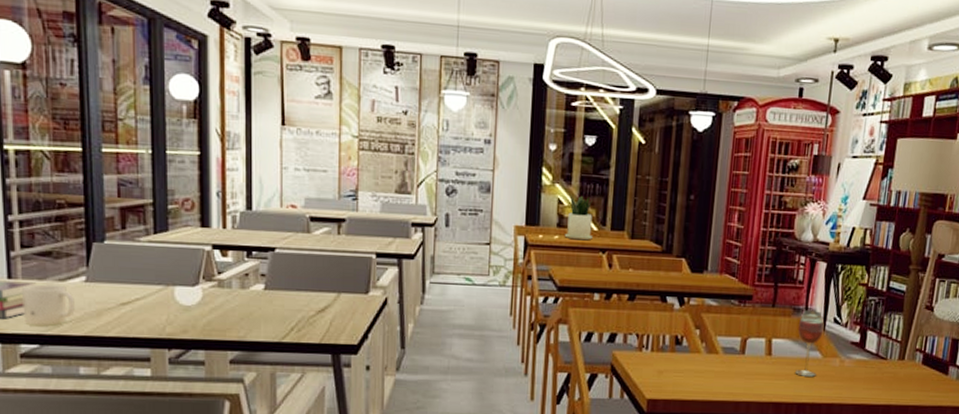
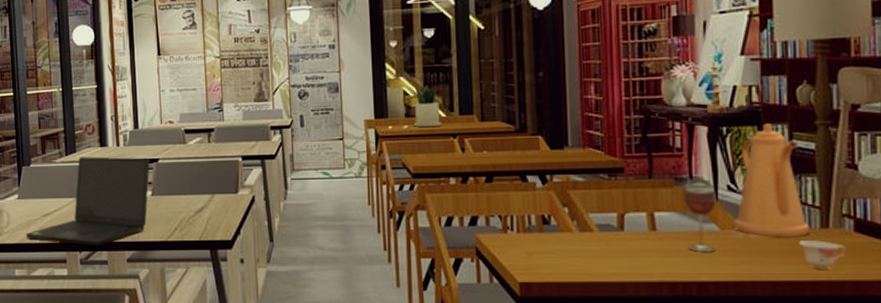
laptop: none [95,237,264,344] -> present [25,156,150,246]
coffee pot: none [833,264,895,367] -> present [733,123,810,238]
teacup: none [880,370,914,395] -> present [799,240,846,269]

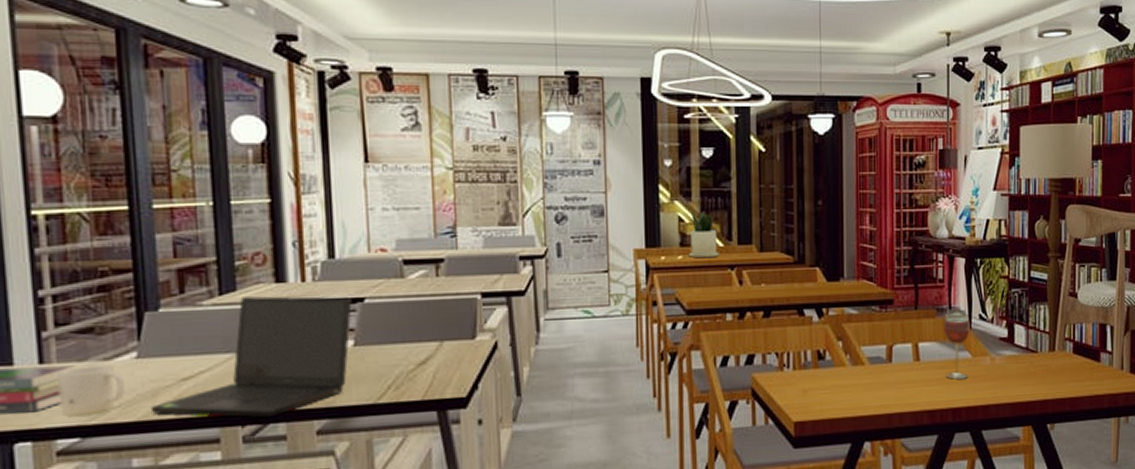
coffee pot: present [733,123,810,238] -> none [983,256,1041,362]
teacup: present [799,240,846,269] -> none [1033,363,1067,389]

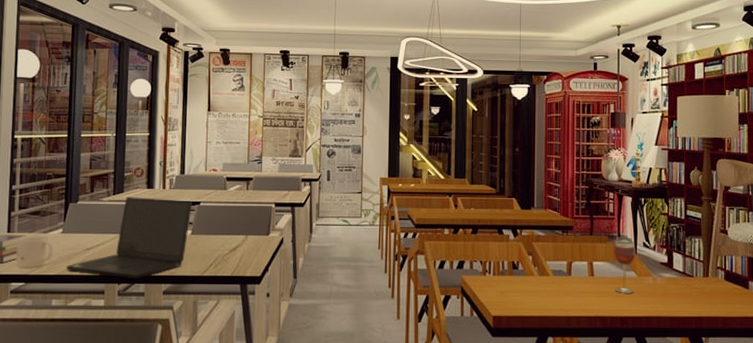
planter: present [688,210,719,259] -> none [418,152,441,187]

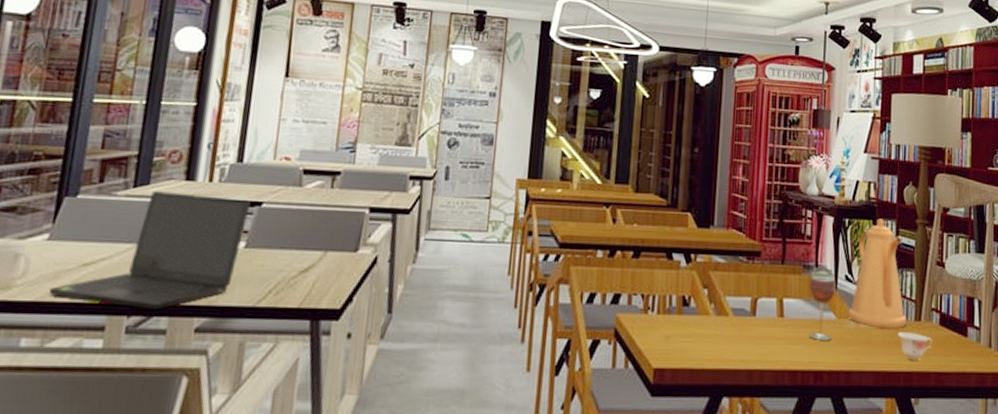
coffee pot: none [646,197,696,284] -> present [848,219,907,329]
teacup: none [689,286,719,308] -> present [898,332,933,361]

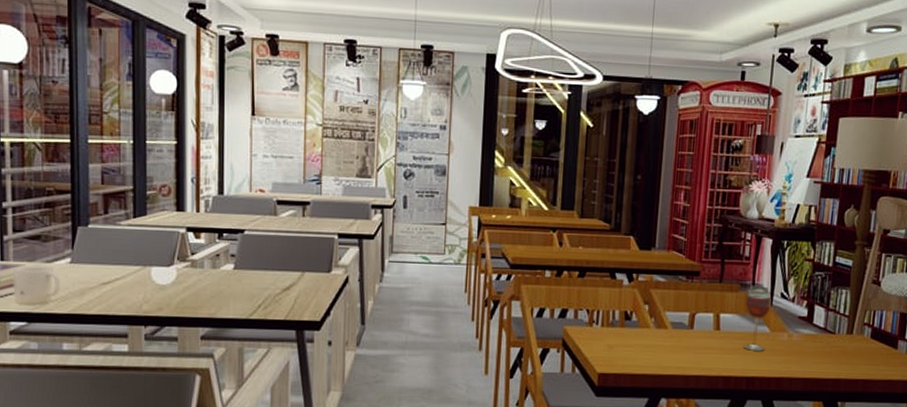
laptop: present [48,191,251,310] -> none [78,221,234,321]
coffee pot: present [848,219,907,329] -> none [781,240,841,341]
teacup: present [898,332,933,361] -> none [829,344,863,369]

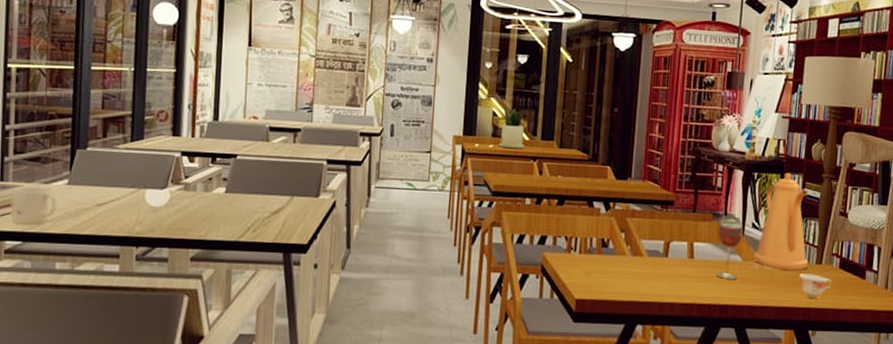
planter: none [516,177,544,220] -> present [498,108,524,150]
coffee pot: none [781,240,841,341] -> present [753,173,809,271]
teacup: none [829,344,863,369] -> present [799,273,832,299]

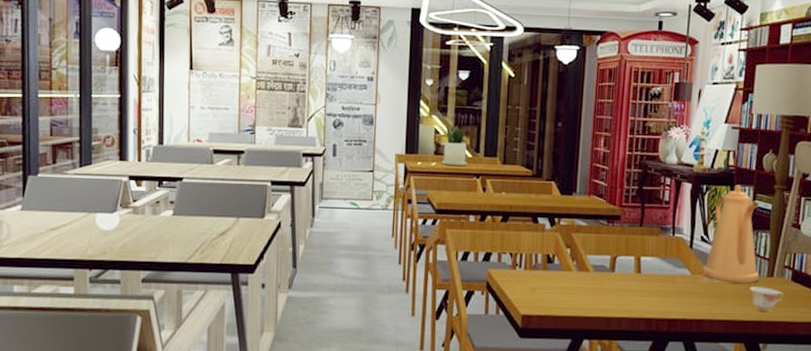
wineglass: present [717,215,743,280] -> none [665,229,692,293]

